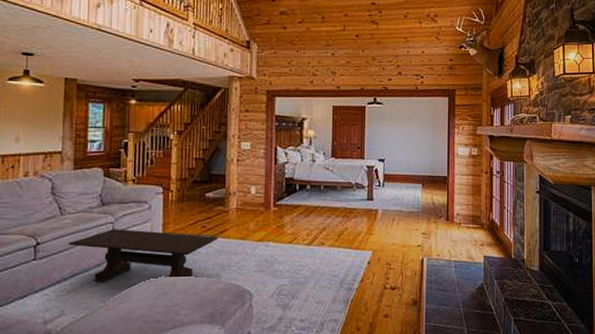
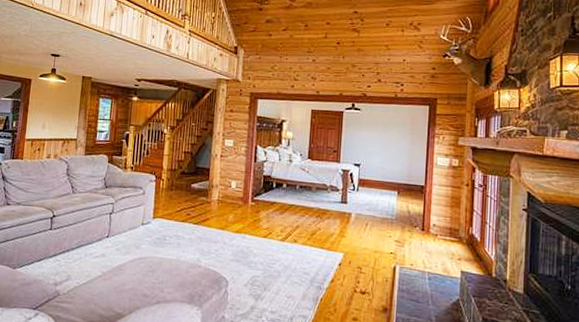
coffee table: present [68,229,218,282] -> none [77,209,201,261]

